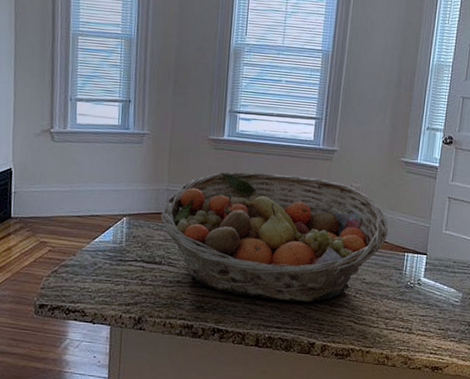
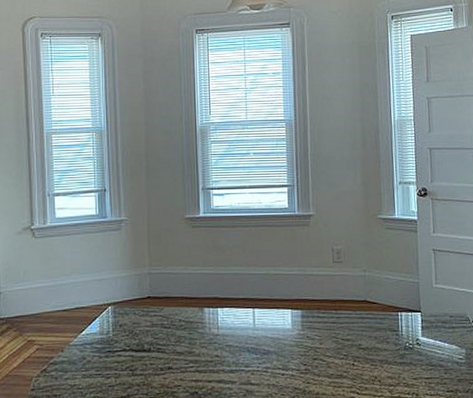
fruit basket: present [160,171,389,302] -> none [145,244,378,378]

